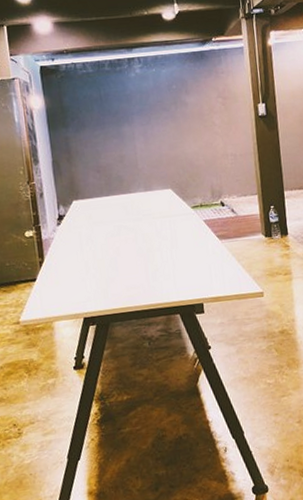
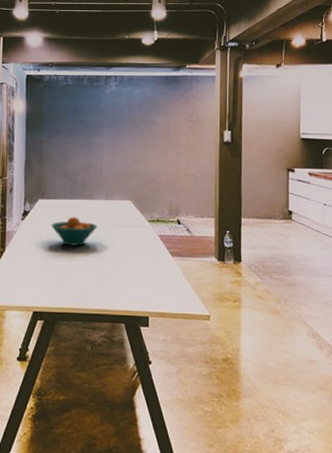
fruit bowl: none [90,213,140,245] -> present [51,216,98,246]

